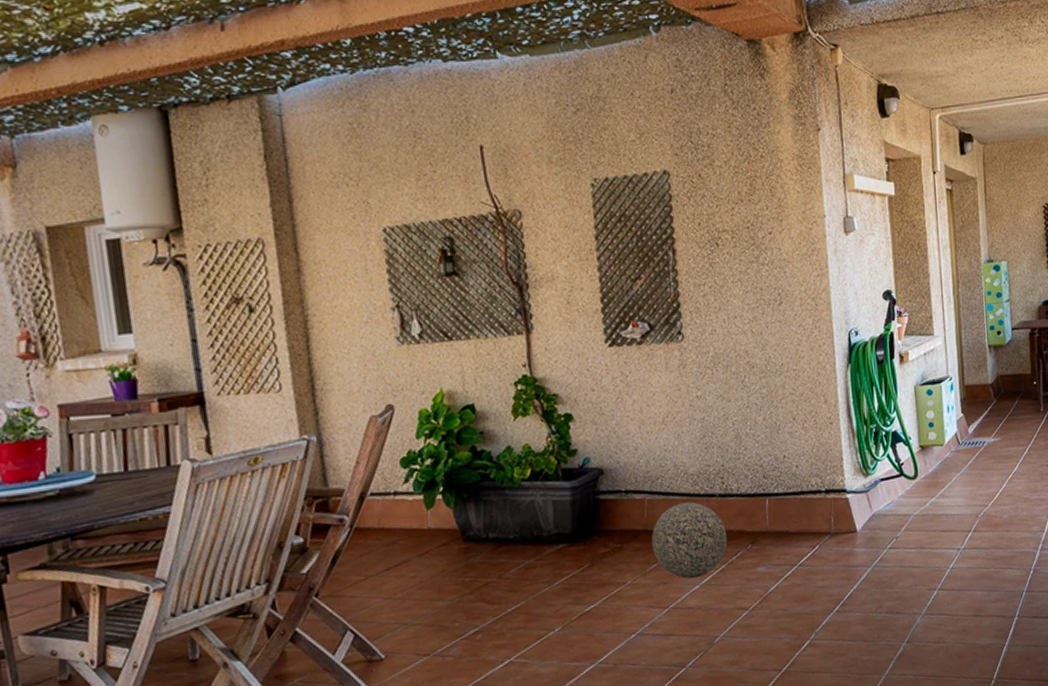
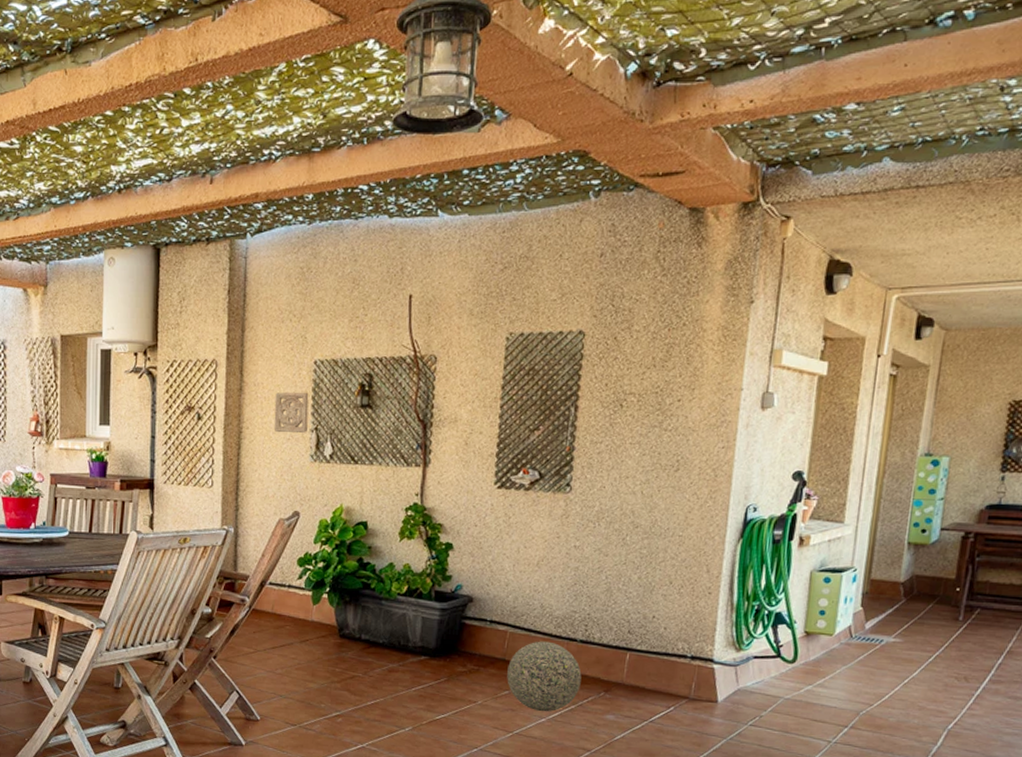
wall ornament: none [342,265,387,317] -> present [273,392,309,433]

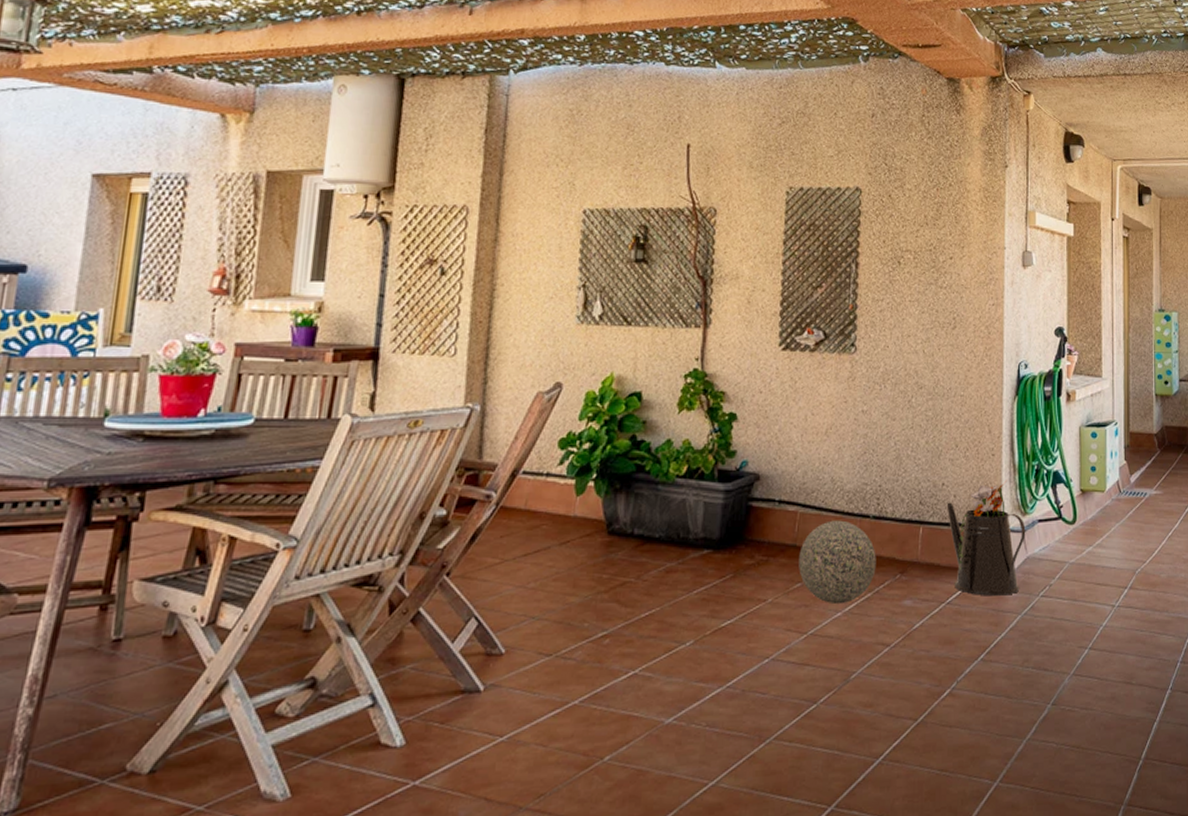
wall ornament: present [273,392,309,433] -> none [534,244,576,291]
watering can: none [656,617,739,721] -> present [946,480,1026,596]

